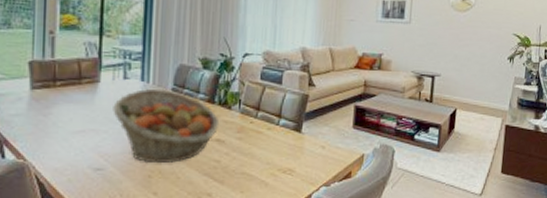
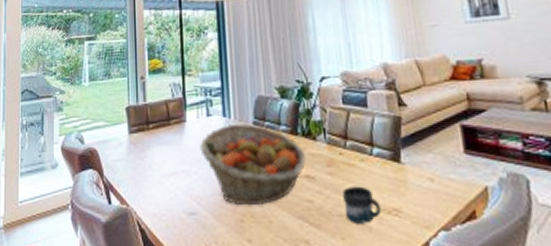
mug: none [247,150,278,180] -> present [342,186,381,223]

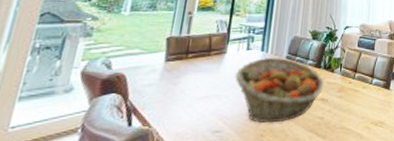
mug: present [342,186,381,223] -> none [345,106,371,133]

